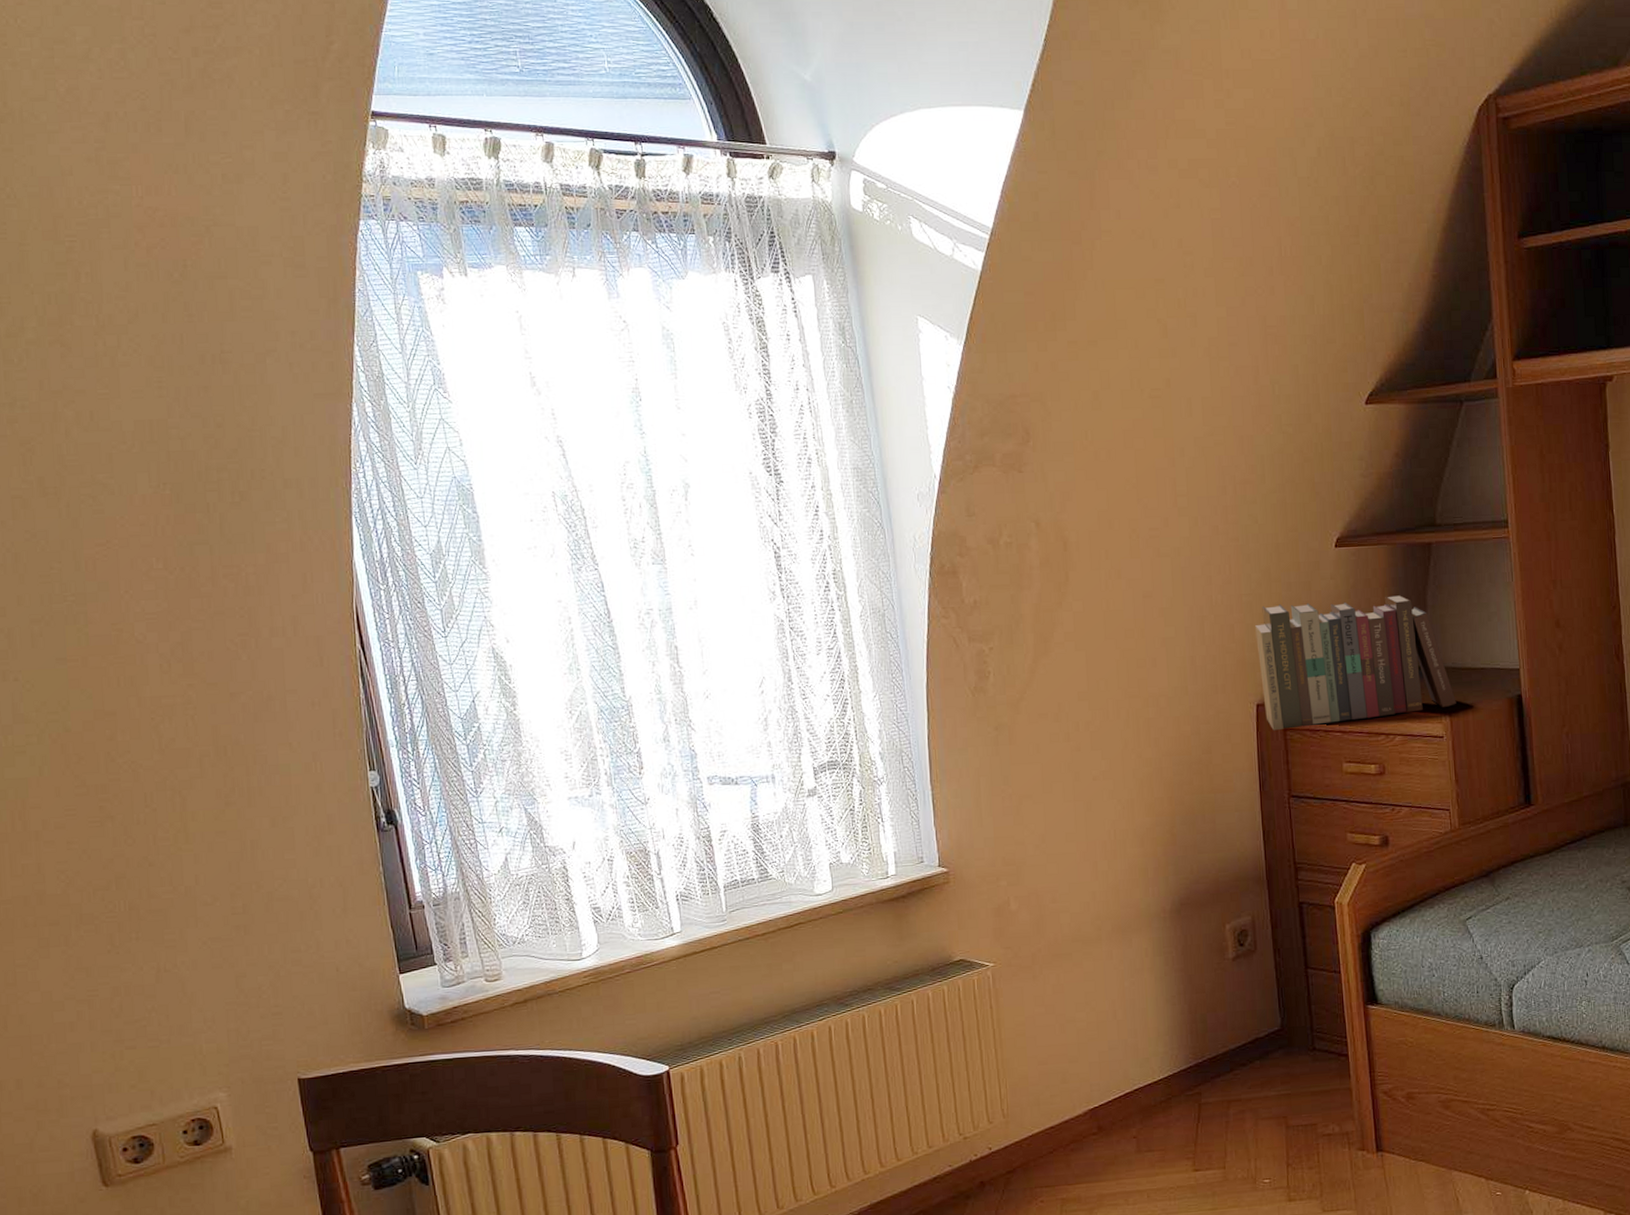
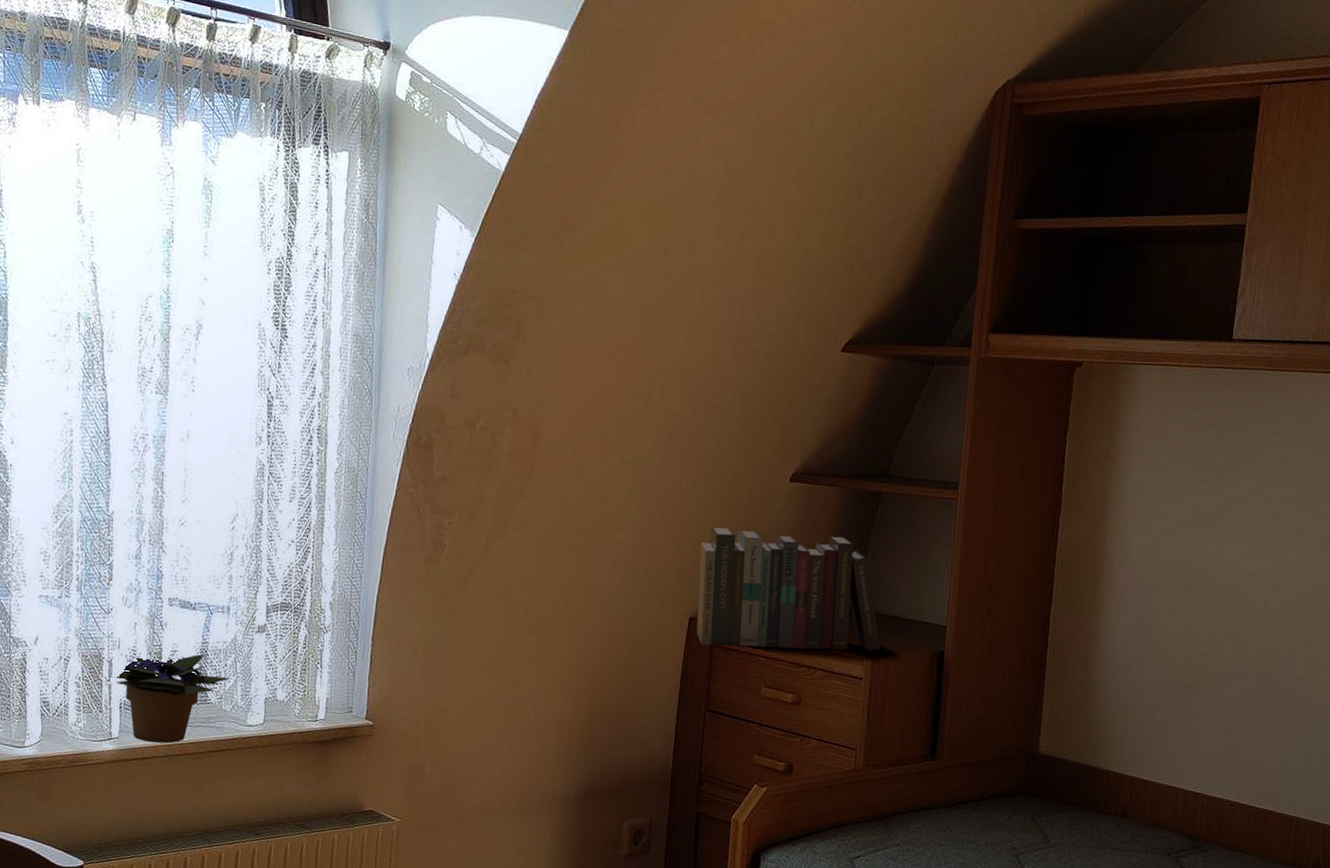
potted flower: none [665,830,788,931] -> present [114,654,229,744]

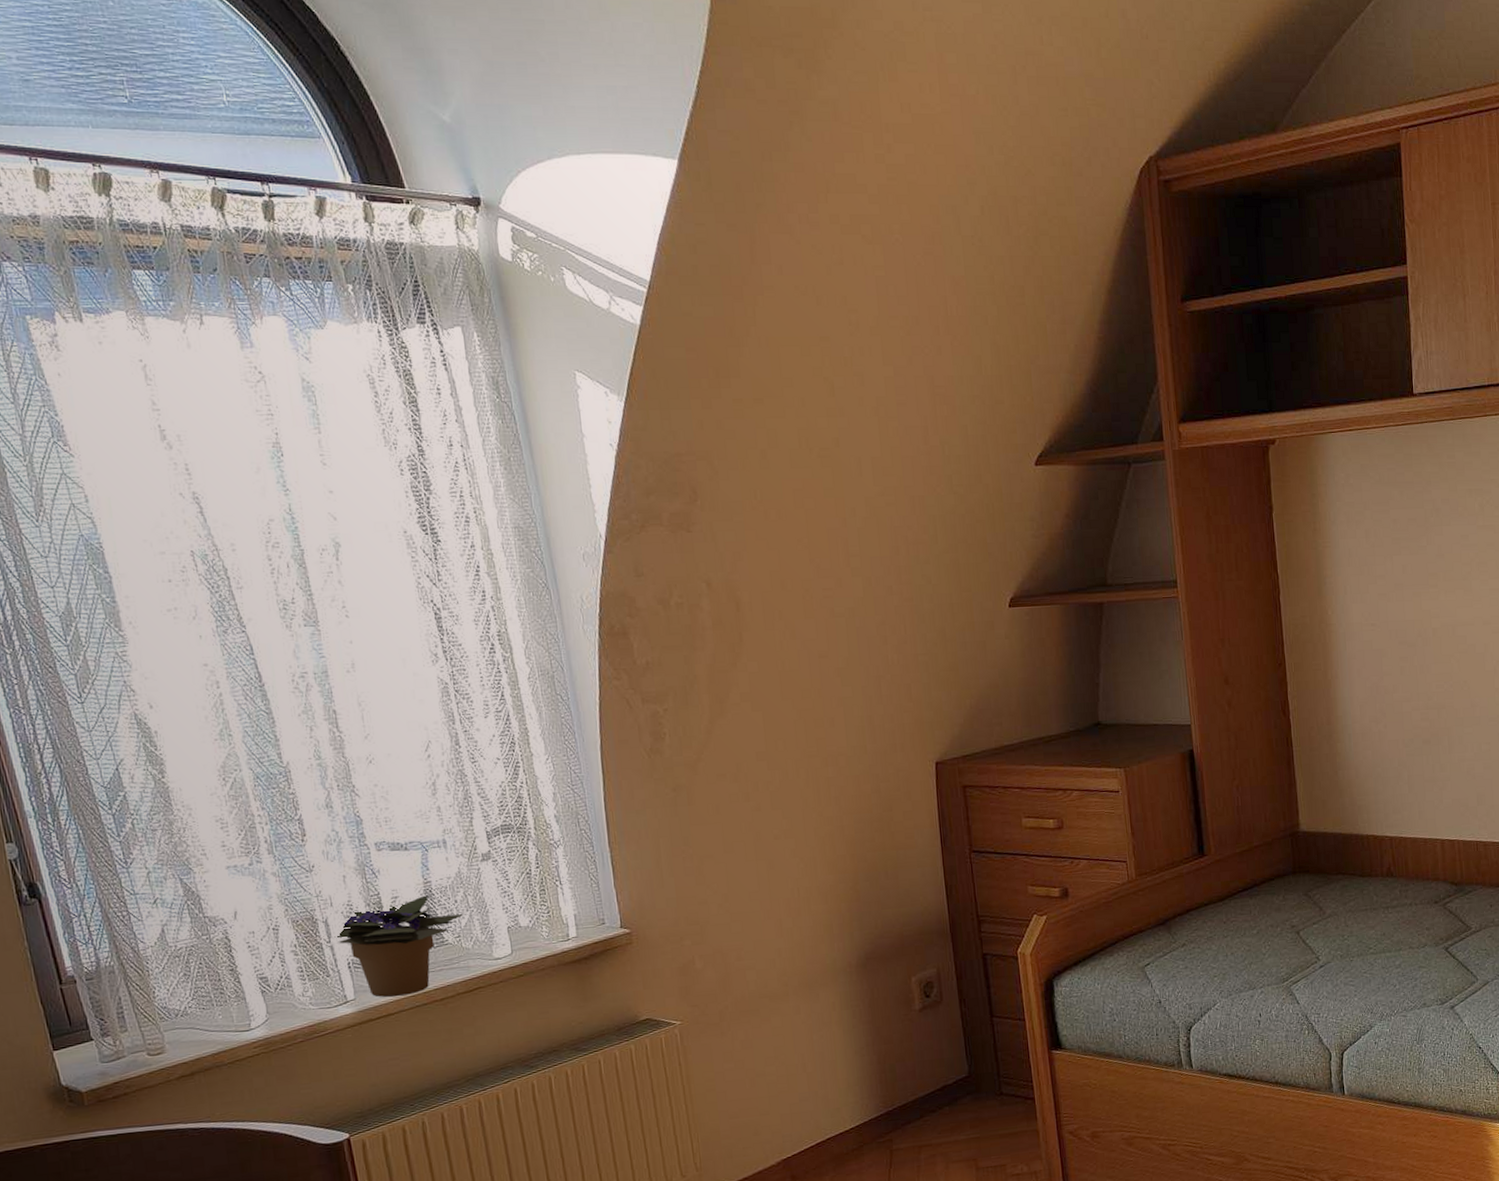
books: present [696,526,881,652] -> none [932,653,1131,788]

